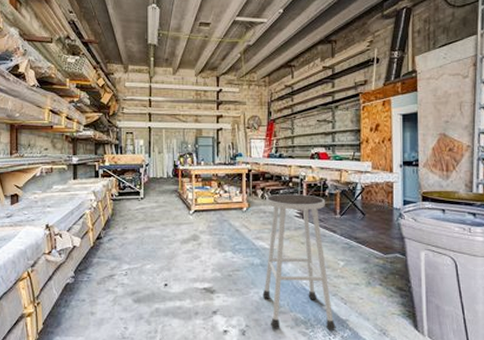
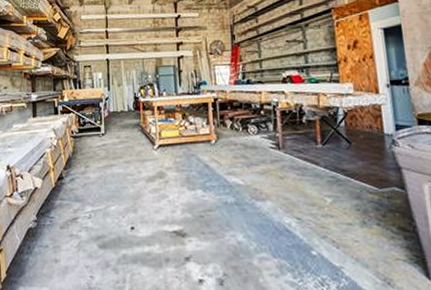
stool: present [262,194,336,330] -> none [236,123,329,280]

